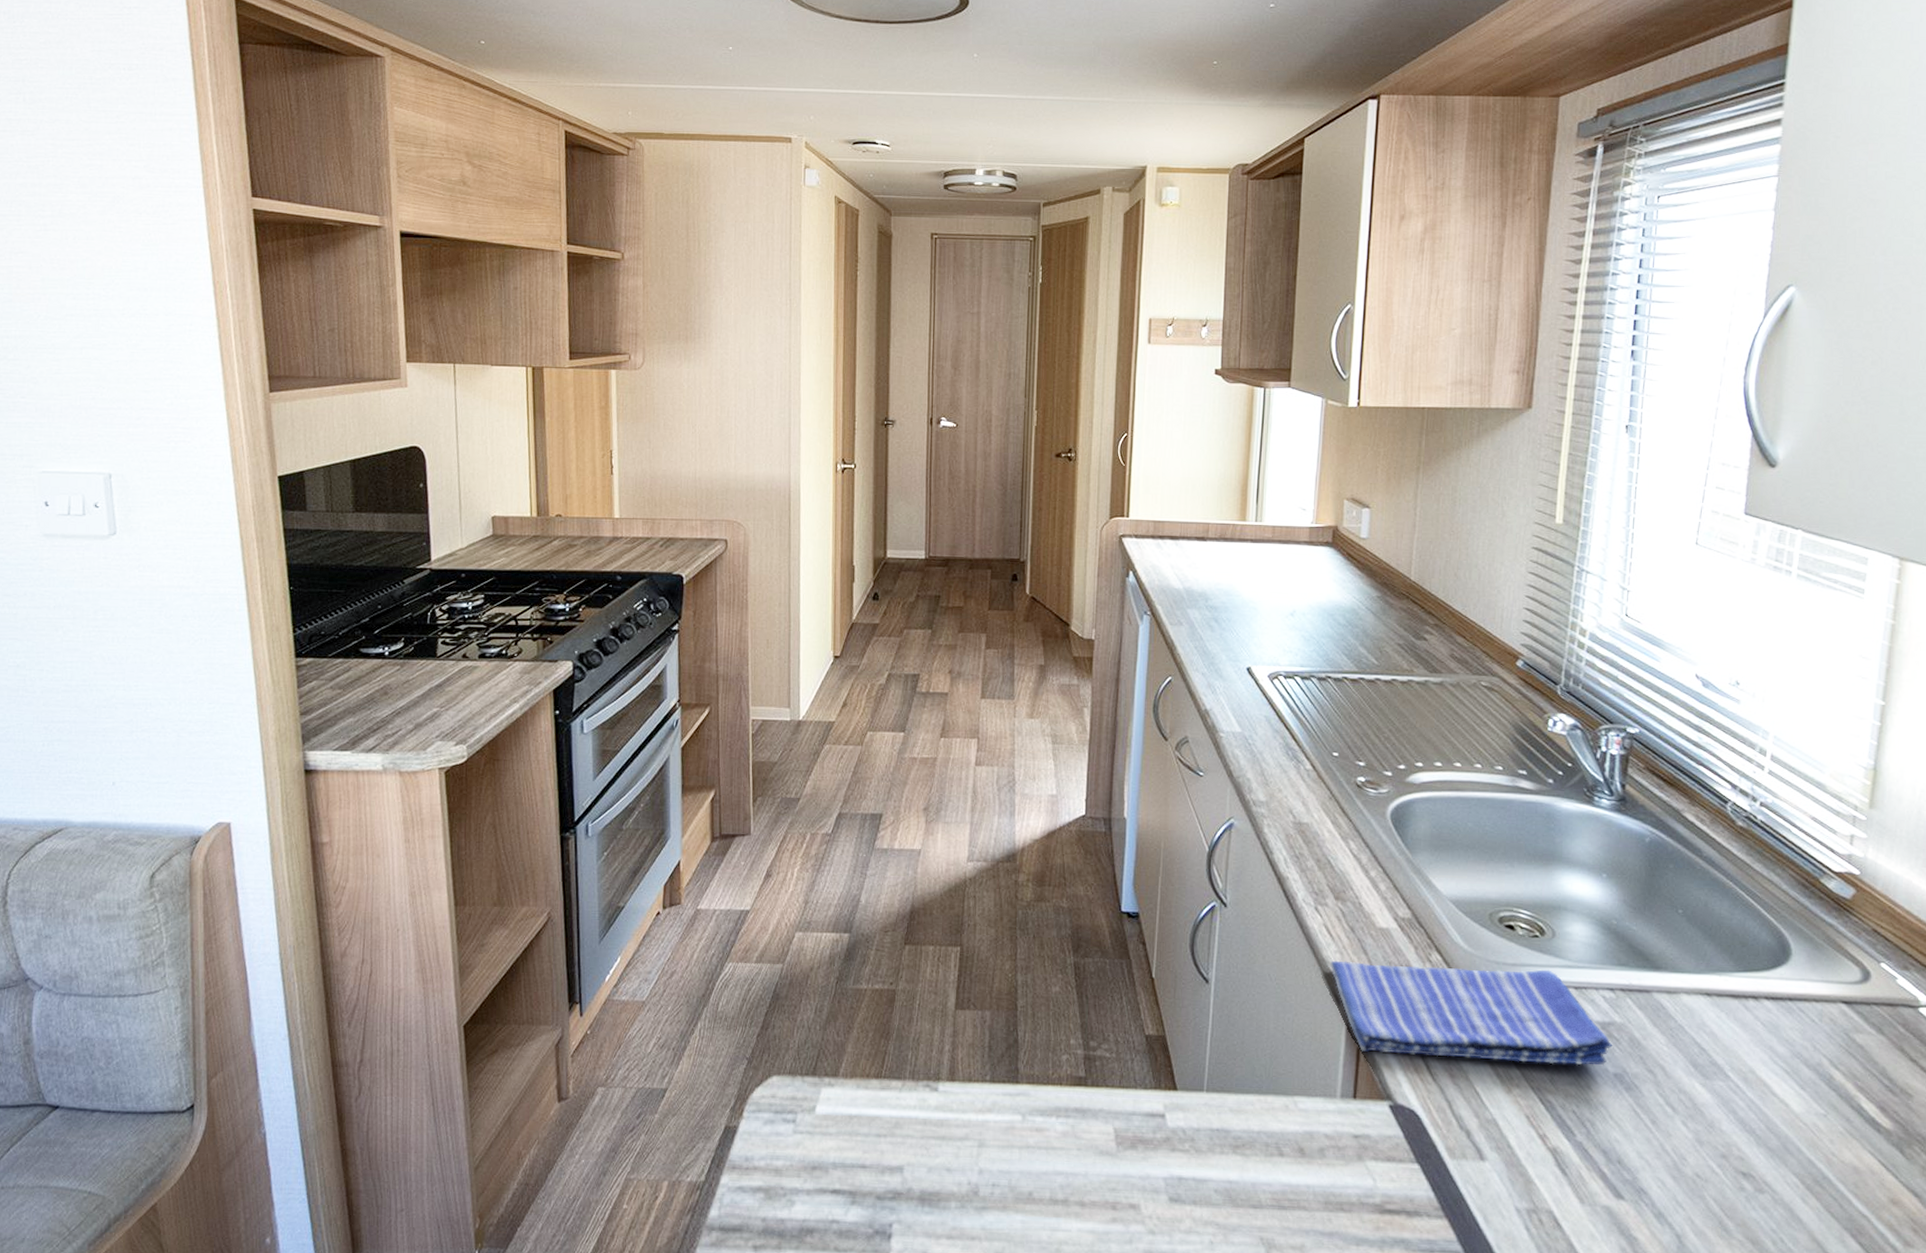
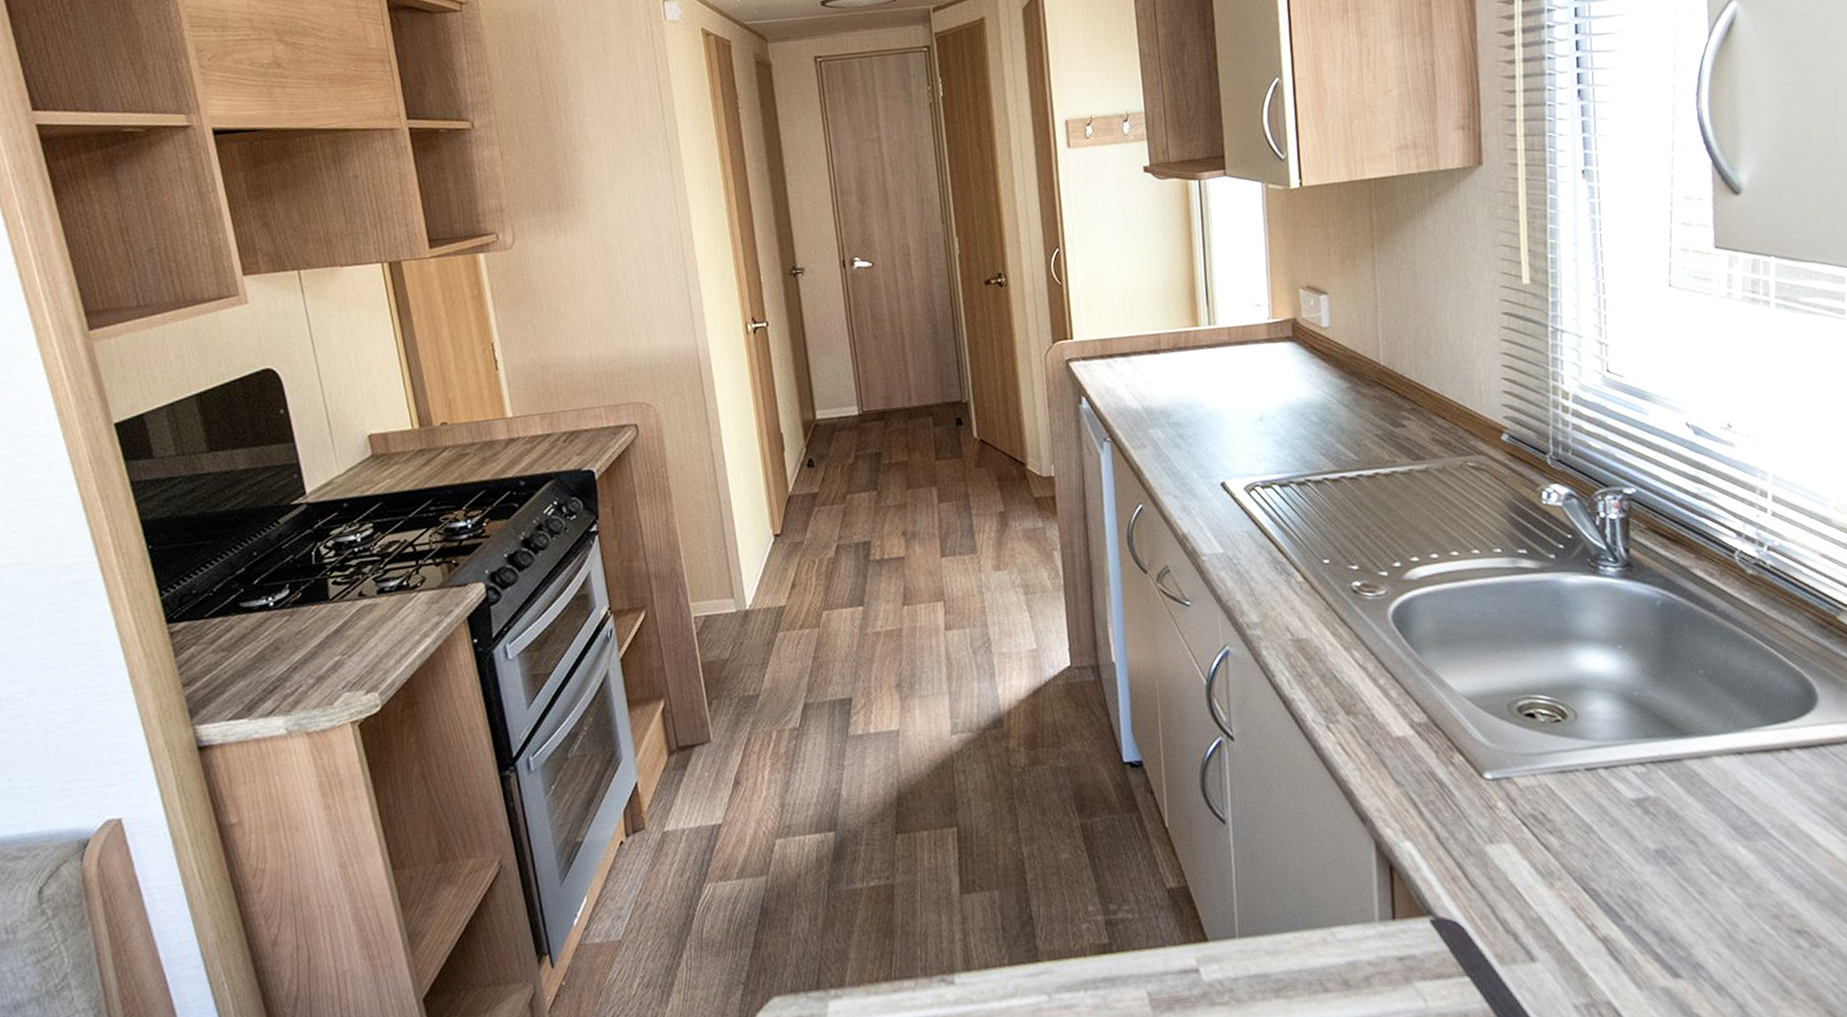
dish towel: present [1330,960,1613,1066] -> none [1350,753,1650,869]

